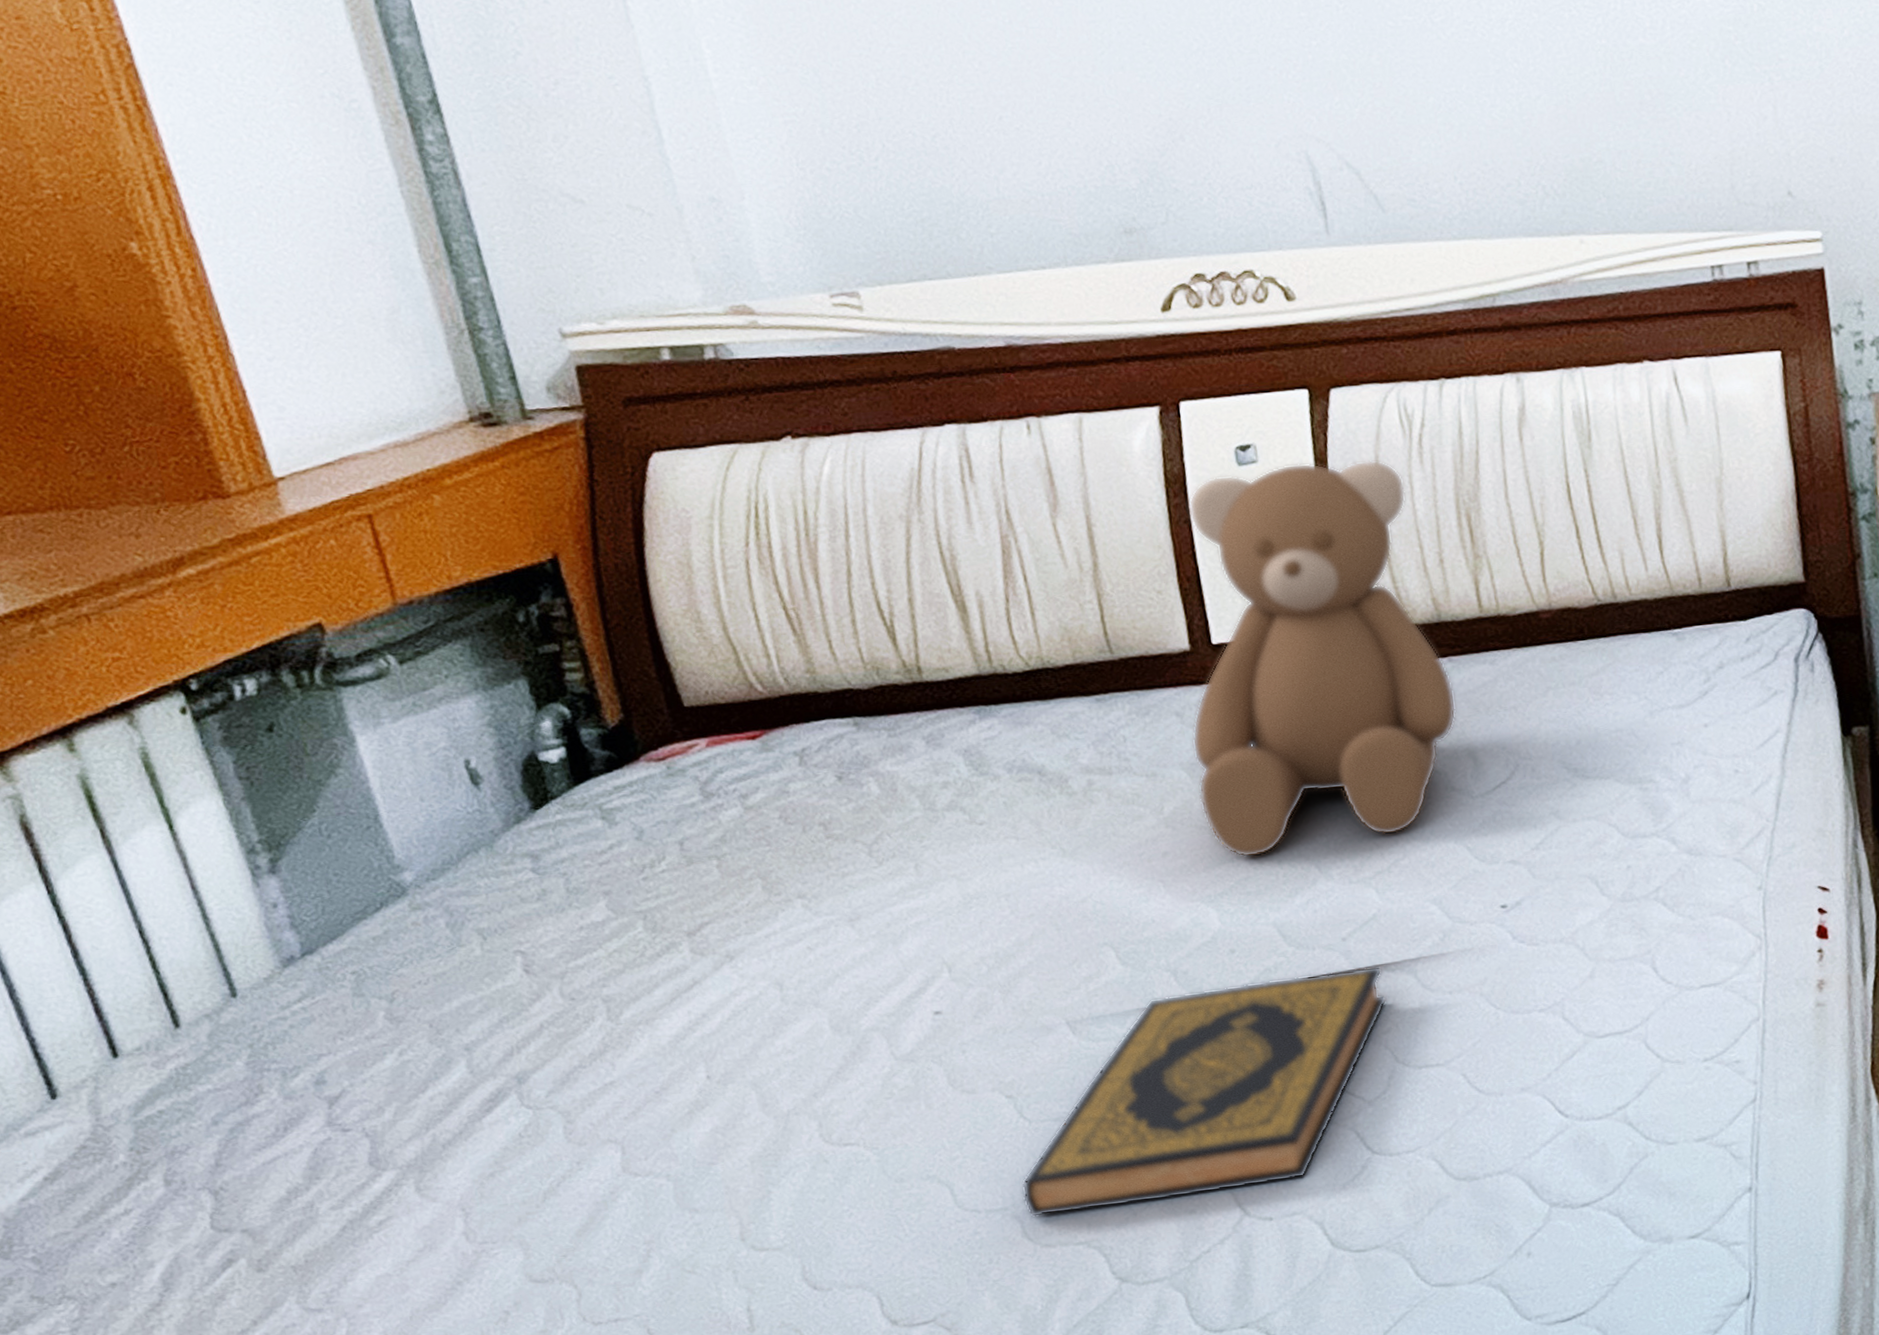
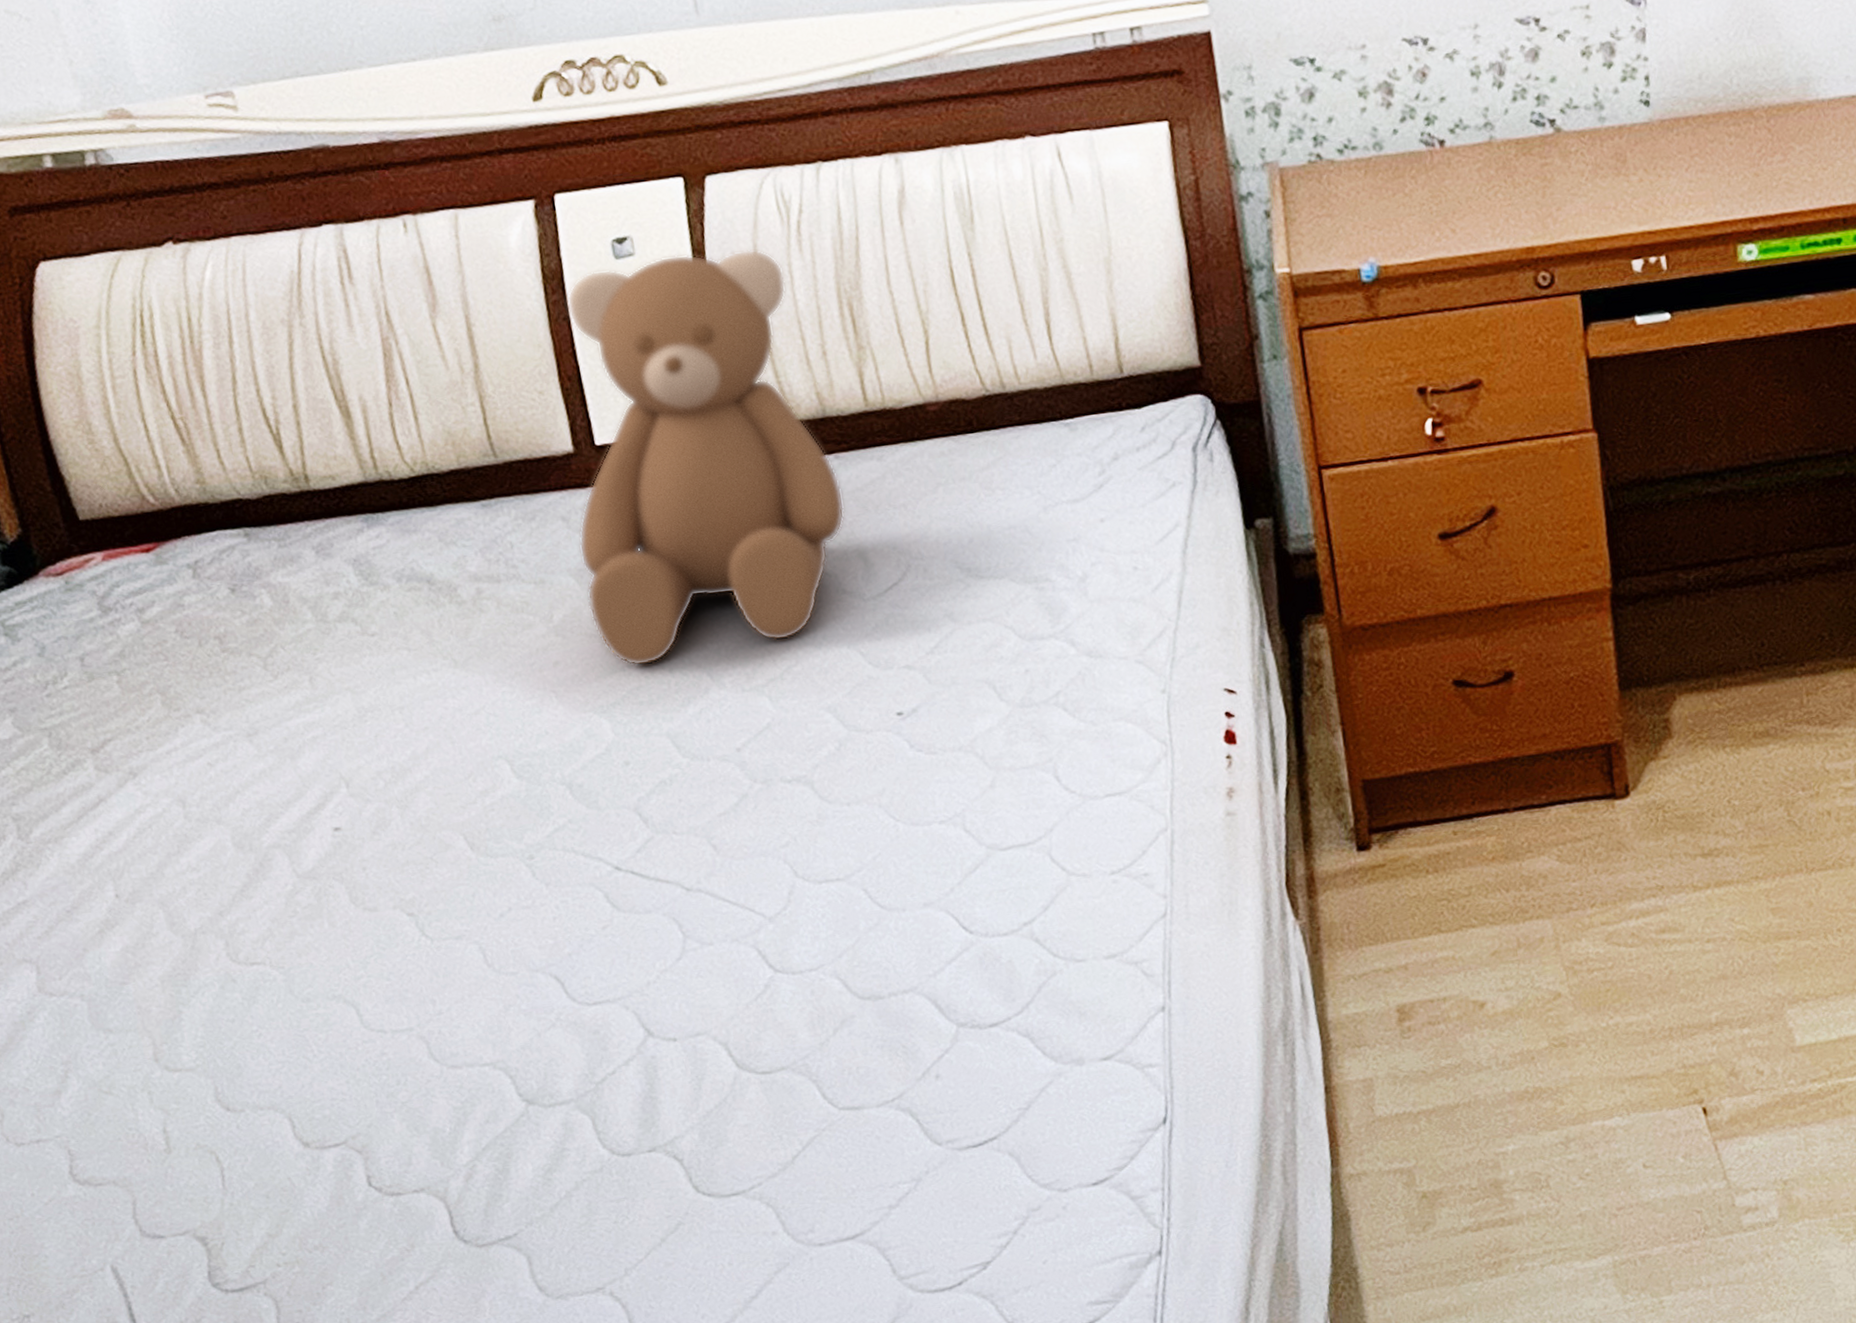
hardback book: present [1022,966,1387,1218] -> none [426,777,785,1038]

